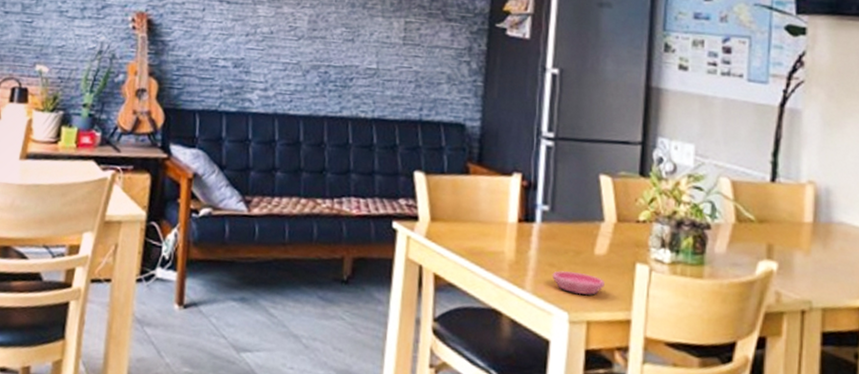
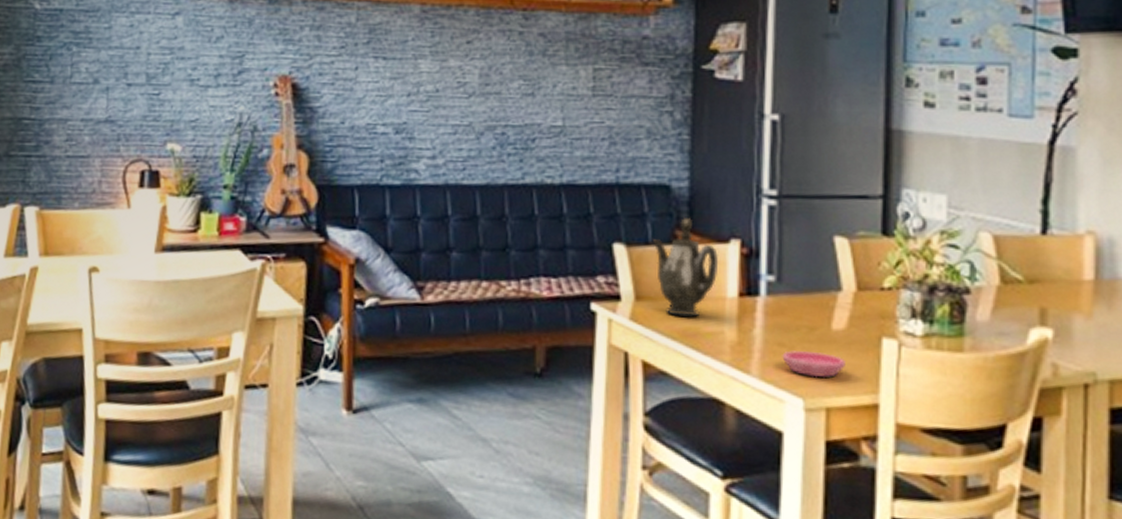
teapot: none [447,153,502,238] -> present [652,218,718,317]

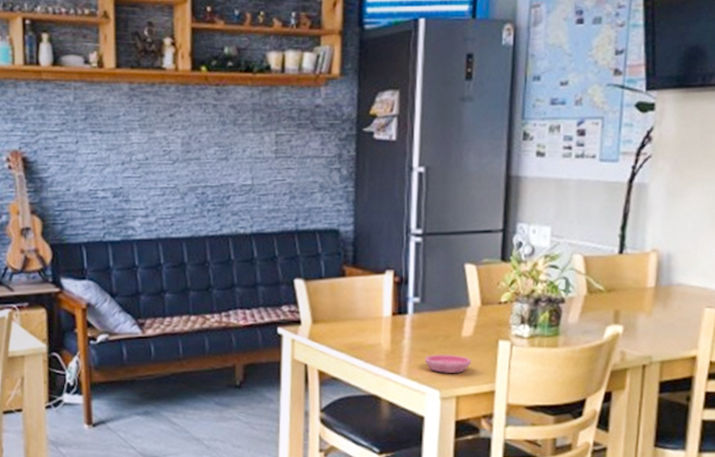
teapot: present [652,218,718,317] -> none [324,256,376,334]

